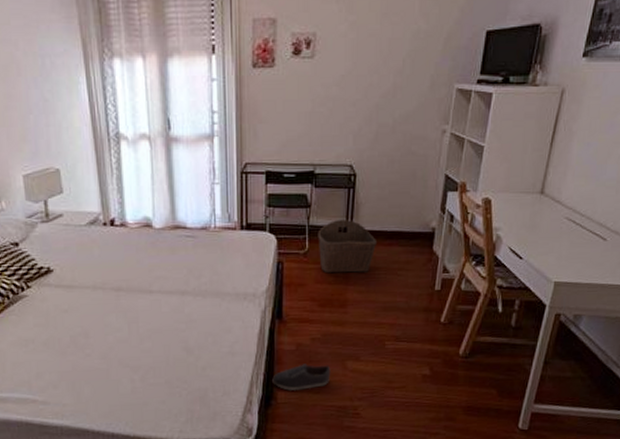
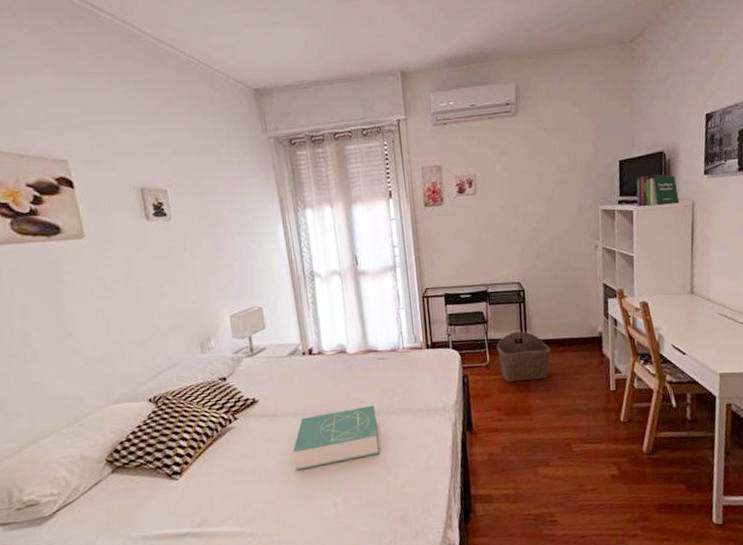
book: none [89,284,183,345] -> present [293,405,381,471]
shoe: present [272,363,331,391] -> none [469,473,525,502]
books: none [498,52,548,90] -> present [636,174,680,207]

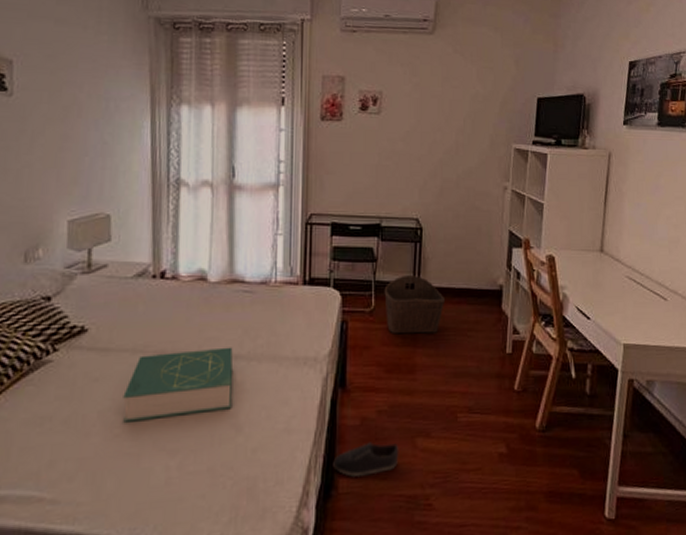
shoe: none [469,473,525,502] -> present [333,442,399,477]
books: present [636,174,680,207] -> none [552,118,596,152]

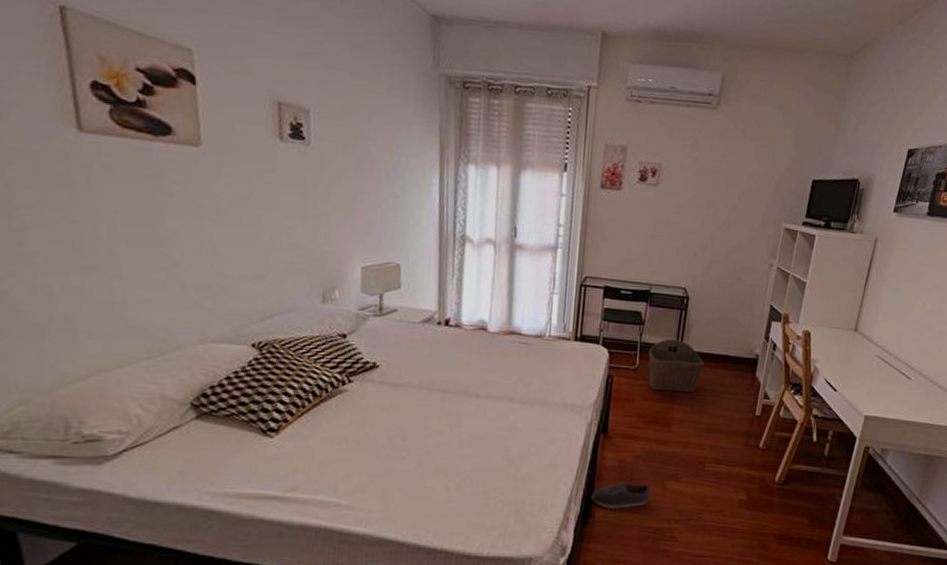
book: present [123,347,233,422] -> none [409,390,508,448]

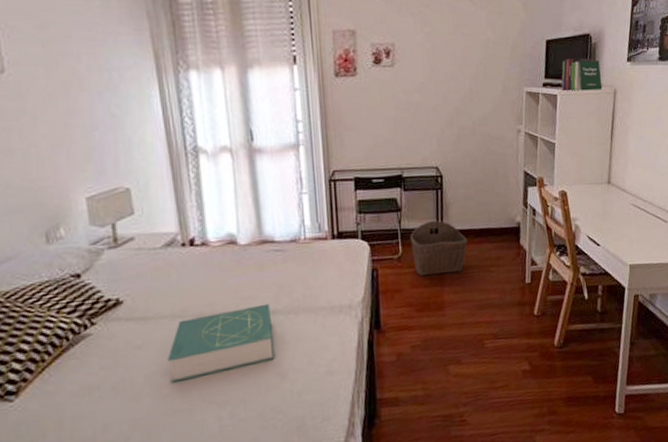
book: none [409,390,508,448] -> present [167,303,275,383]
shoe: present [591,481,651,509] -> none [374,372,434,406]
books: none [820,201,865,237] -> present [561,58,602,92]

